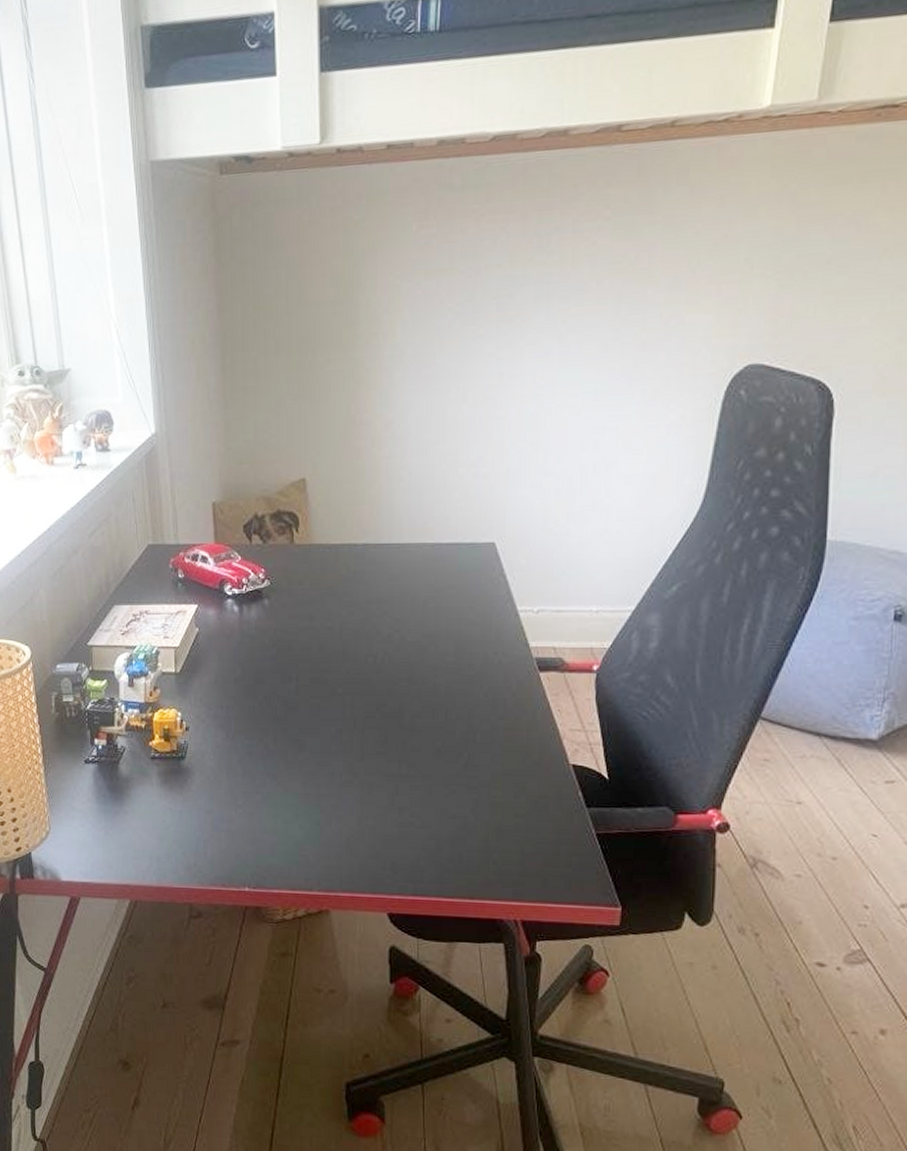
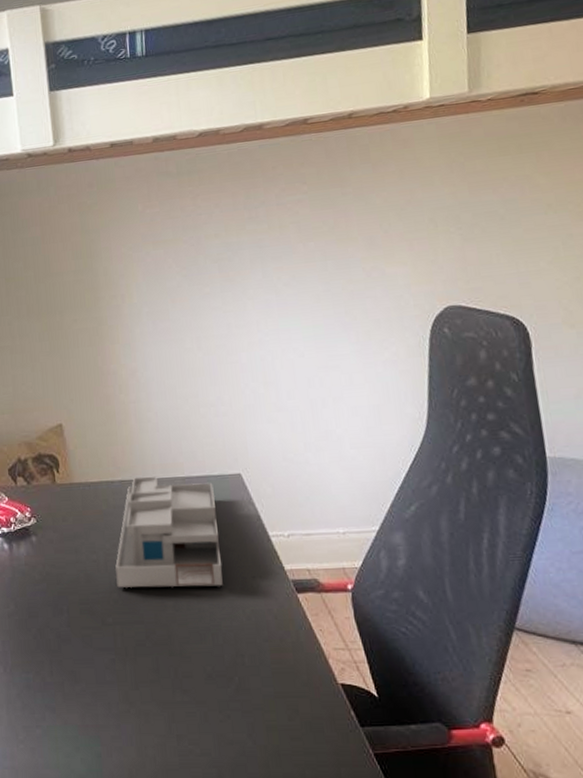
desk organizer: none [351,540,464,660] -> present [115,476,223,589]

